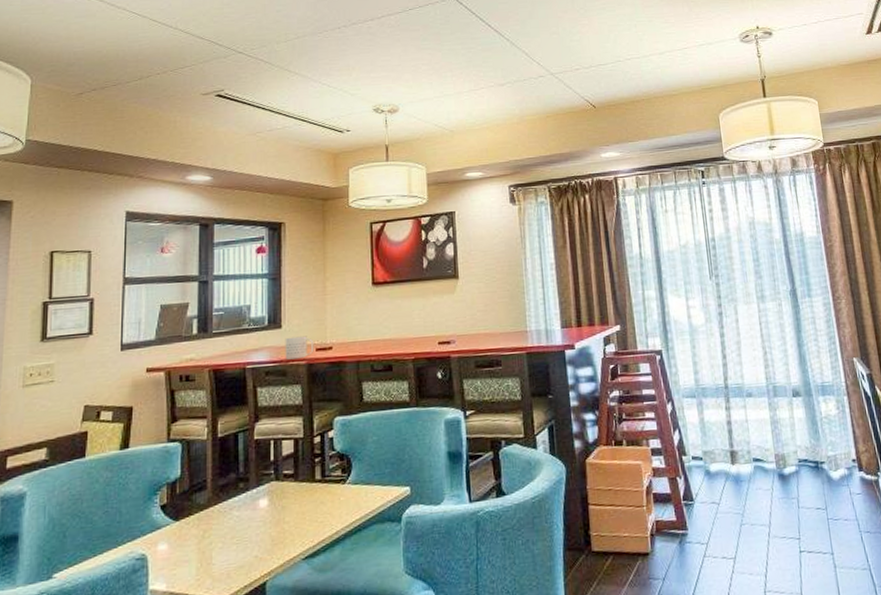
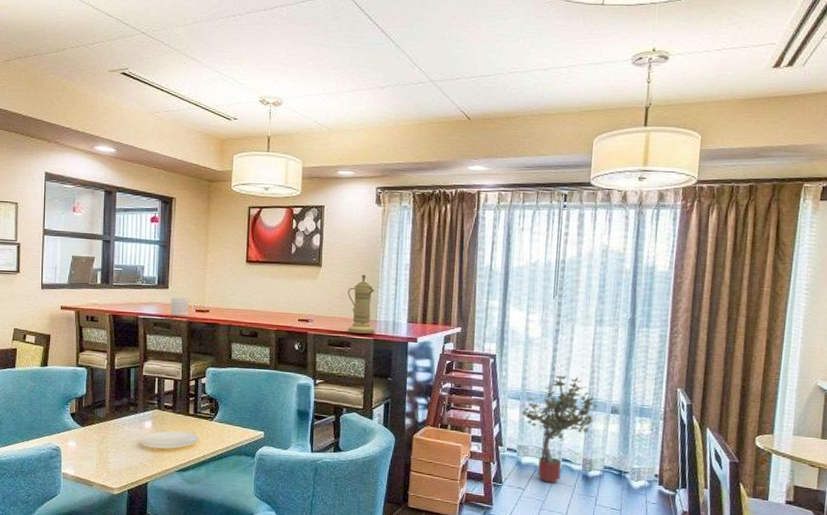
plate: none [254,503,329,534] -> present [140,431,199,449]
coffee pot: none [491,281,527,349] -> present [347,274,375,334]
potted tree: none [700,362,778,491] -> present [521,375,598,483]

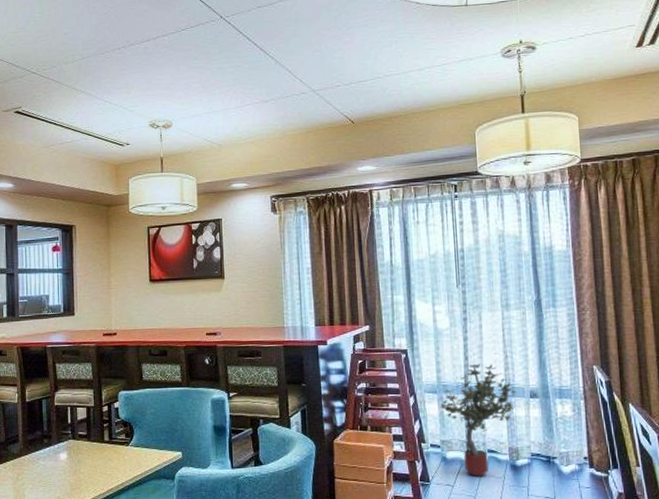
plate: present [140,431,199,449] -> none [56,460,116,480]
mug: present [170,297,194,316] -> none [77,323,102,342]
coffee pot: present [347,274,375,334] -> none [253,282,284,342]

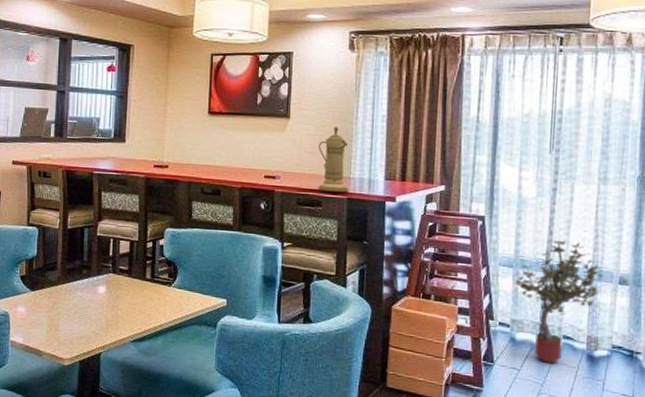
coffee pot: none [253,282,284,342] -> present [318,127,349,192]

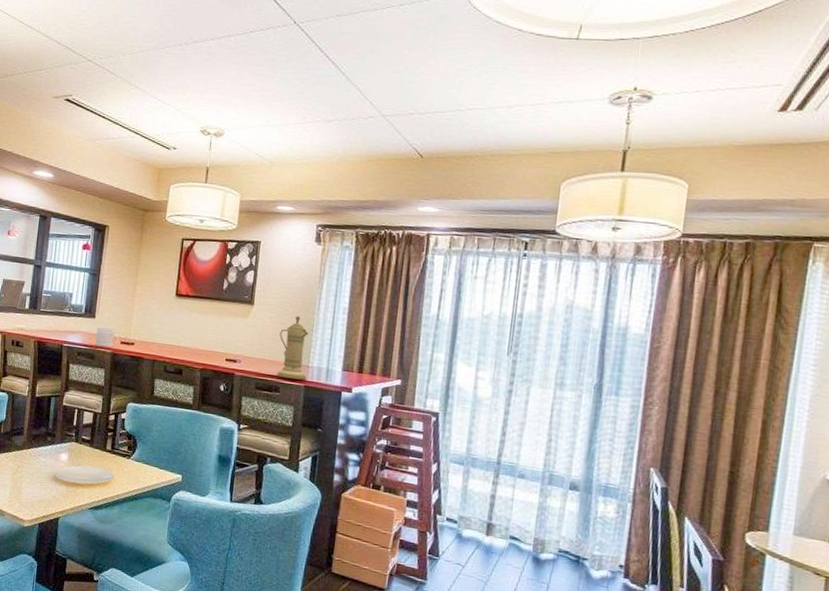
plate: none [93,297,156,317] -> present [54,465,114,485]
mug: none [127,151,153,172] -> present [95,327,120,348]
potted tree: present [515,240,603,364] -> none [465,441,554,563]

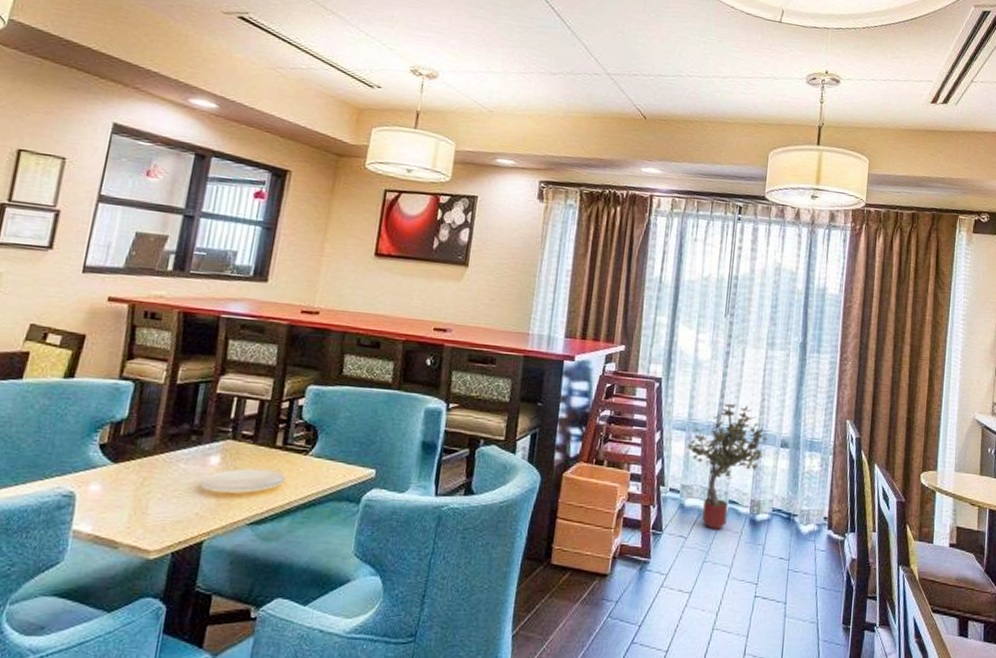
mug: present [95,327,120,348] -> none [265,293,301,318]
coffee pot: present [276,316,308,380] -> none [492,278,529,350]
potted tree: none [465,441,554,563] -> present [687,403,768,529]

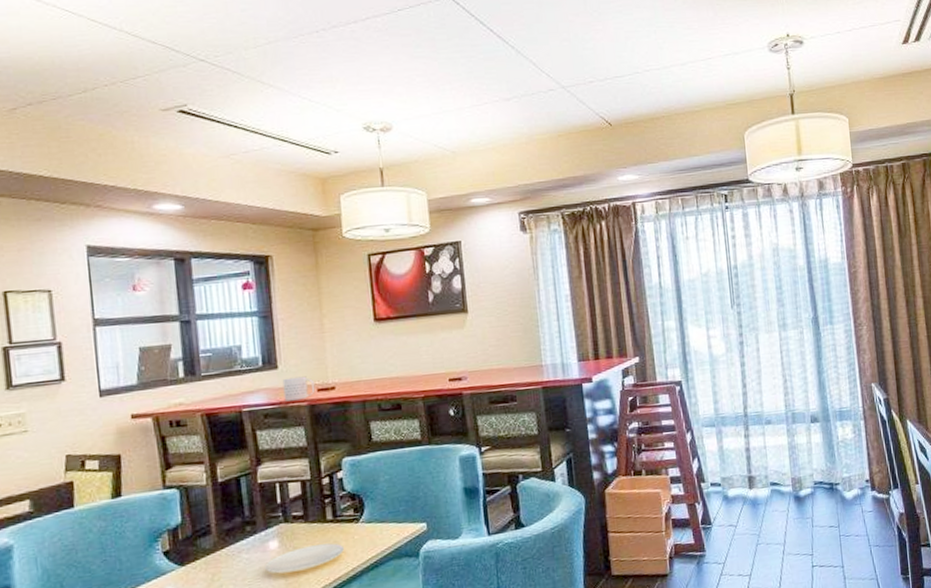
mug: none [265,293,301,318] -> present [282,376,316,402]
potted tree: present [687,403,768,529] -> none [719,390,797,513]

